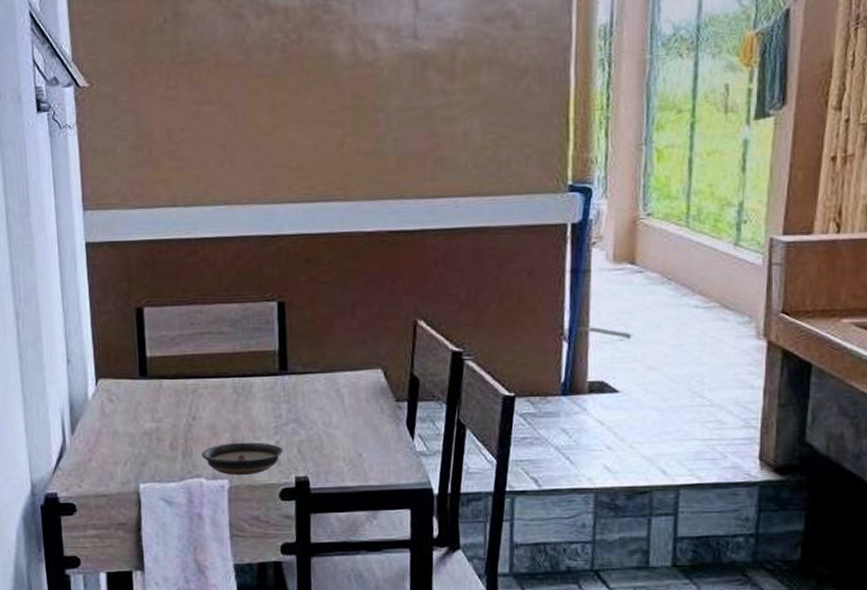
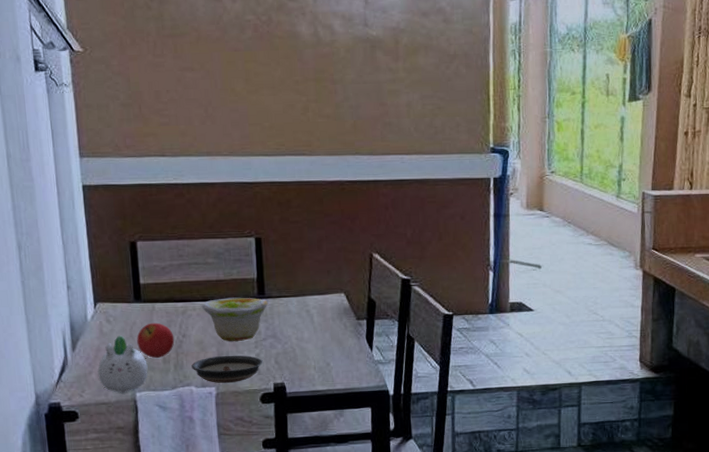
succulent planter: none [98,417,154,484] -> present [97,335,148,393]
fruit: none [141,402,184,444] -> present [137,322,175,358]
bowl: none [214,373,291,427] -> present [201,297,268,342]

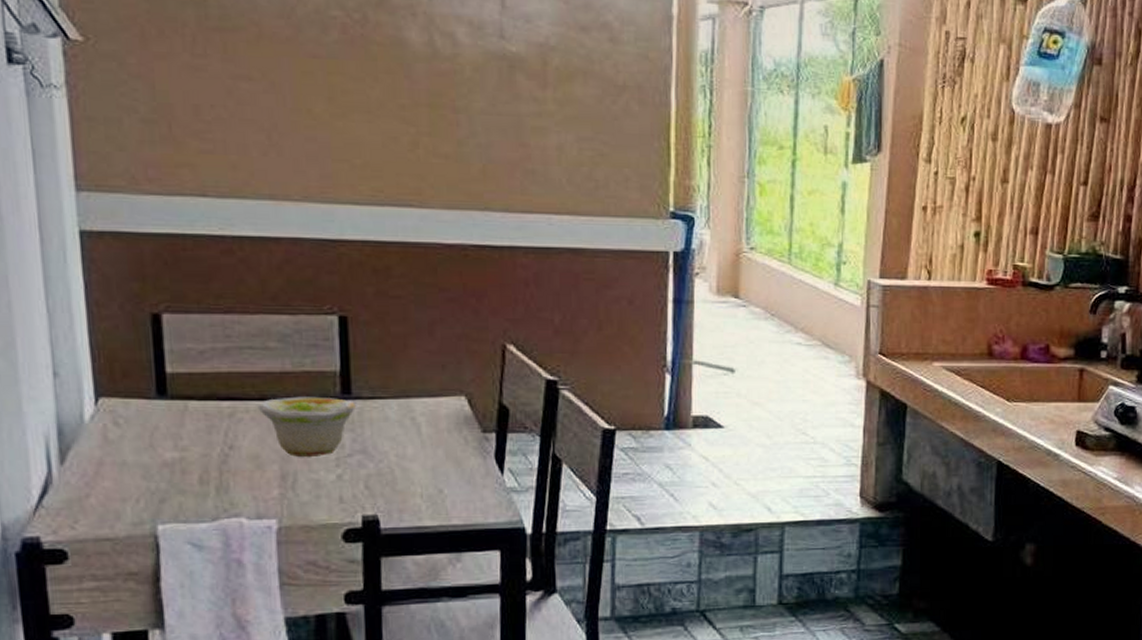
succulent planter: present [97,335,148,393] -> none [98,444,177,525]
fruit: present [137,322,175,358] -> none [160,428,217,477]
saucer: present [192,355,263,384] -> none [242,475,347,515]

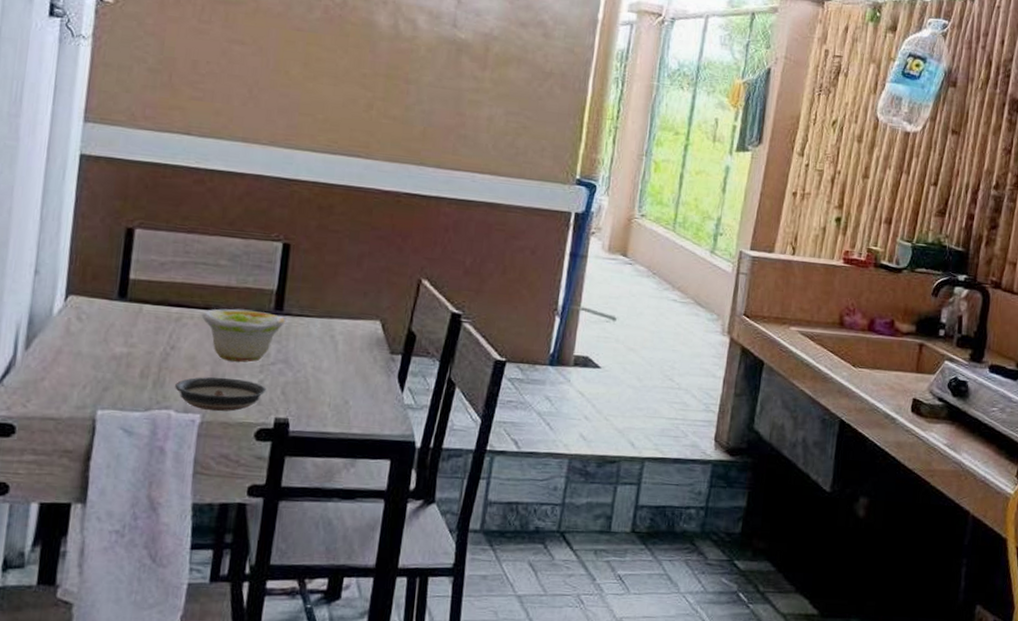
saucer: none [242,475,347,515] -> present [175,377,267,412]

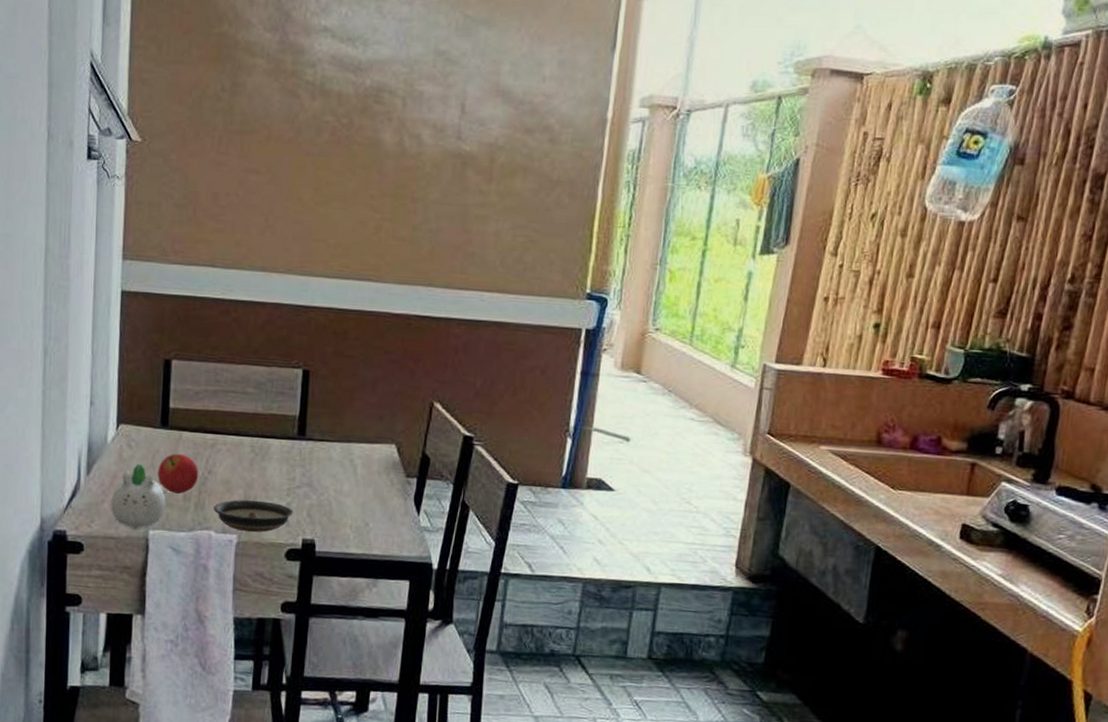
succulent planter: none [51,337,119,408] -> present [110,463,166,529]
fruit: none [111,327,160,371] -> present [157,453,199,494]
bowl: present [201,308,285,363] -> none [233,434,308,486]

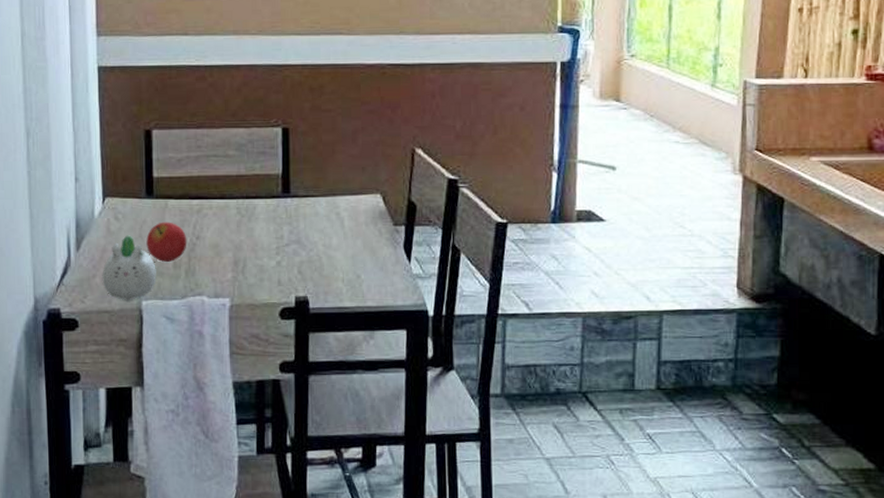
saucer: present [214,499,294,532] -> none [204,262,284,295]

